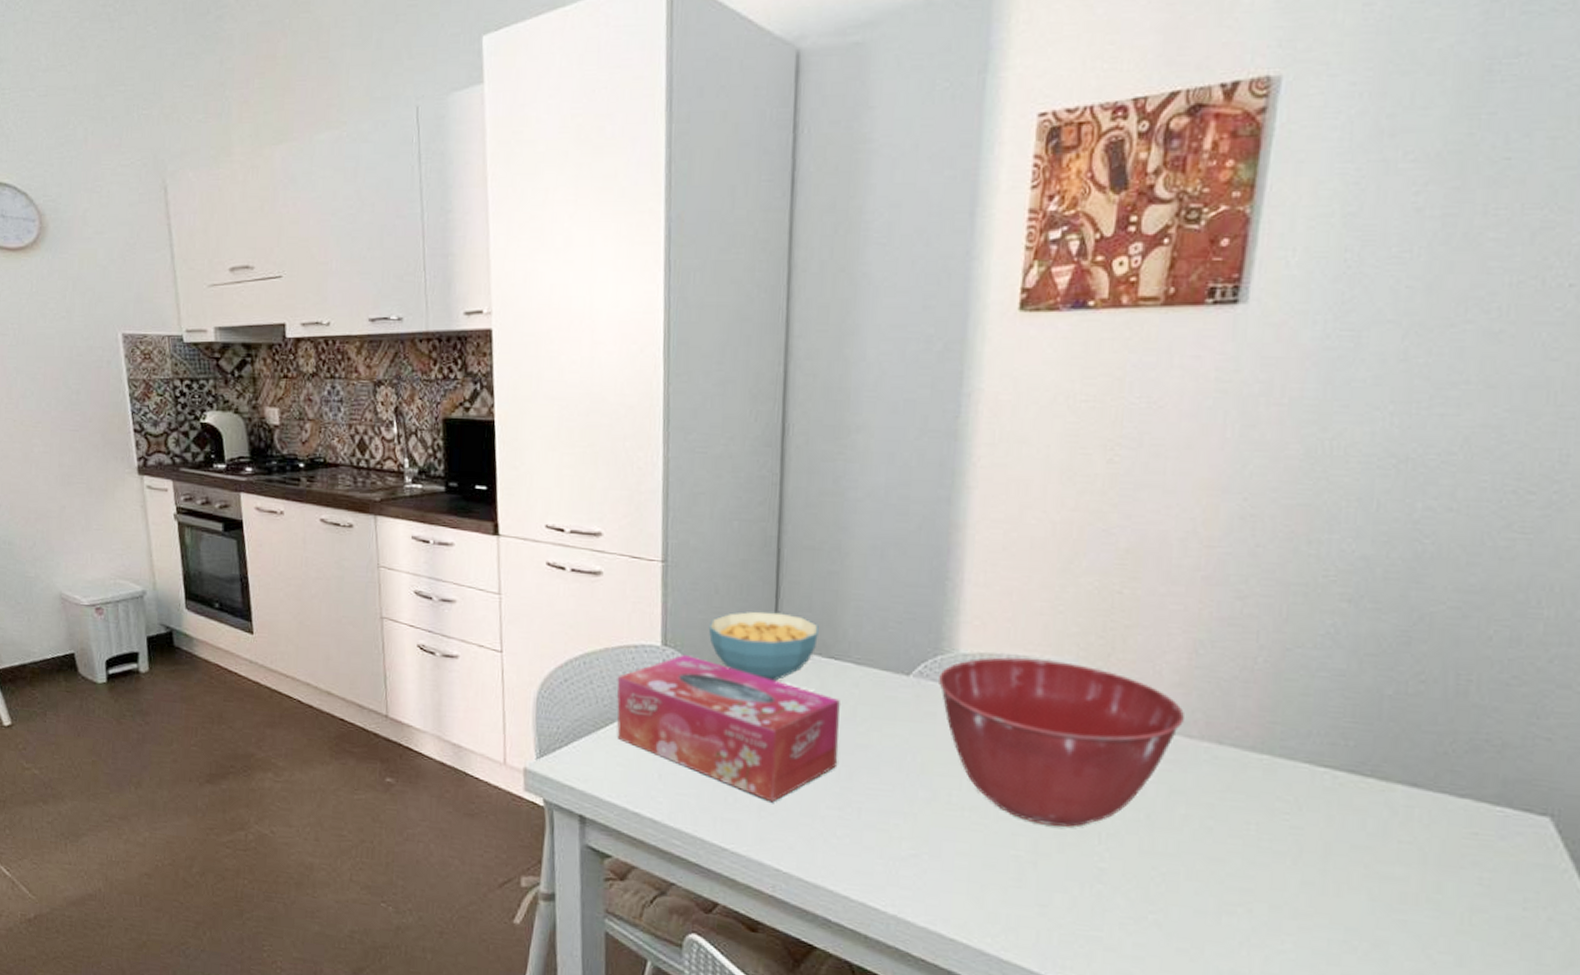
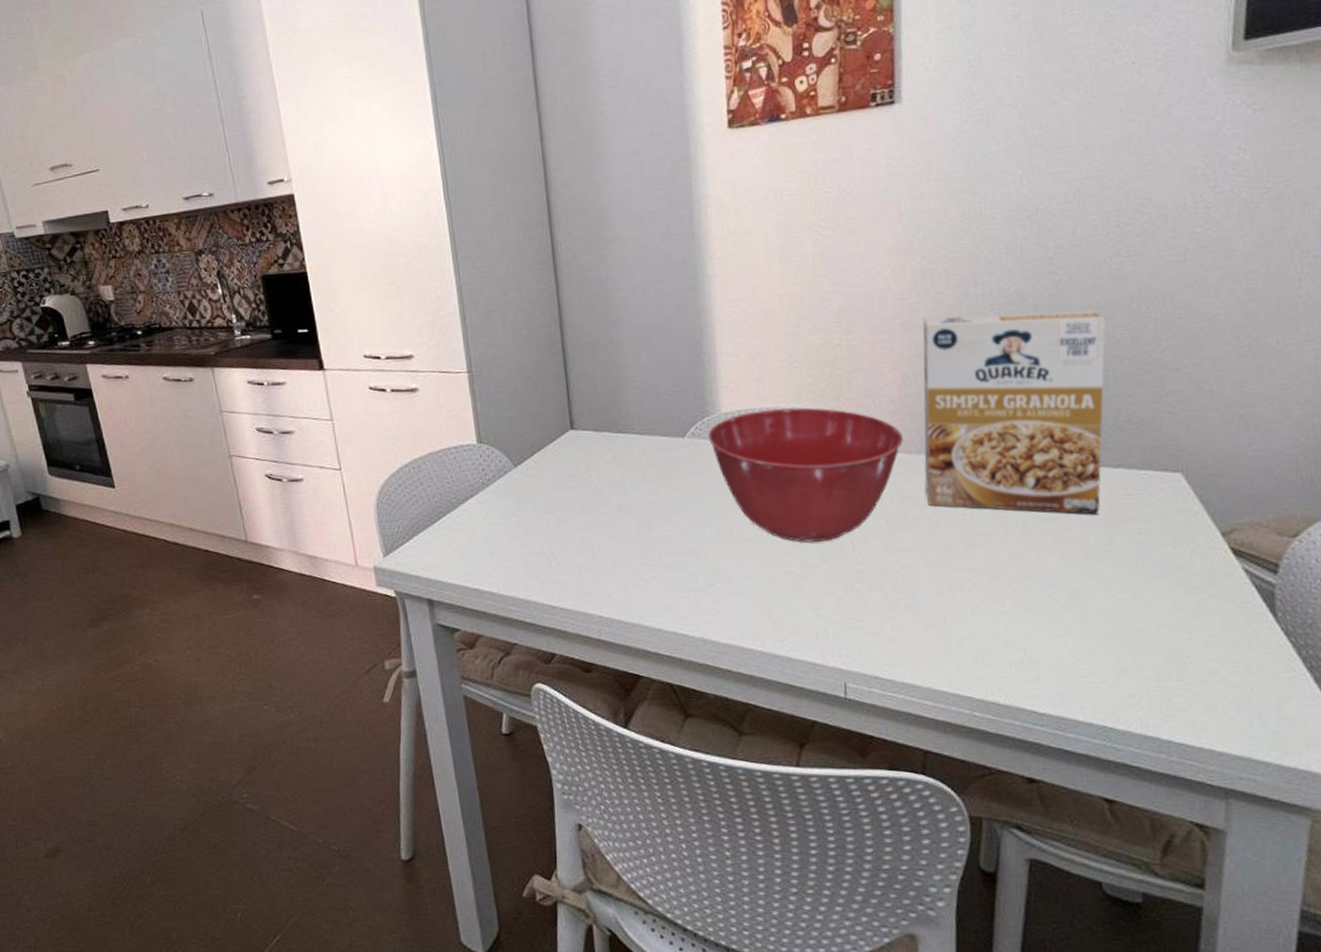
tissue box: present [617,654,841,803] -> none [443,447,636,561]
cereal bowl: present [708,611,819,681] -> none [514,401,606,459]
cereal box: none [1203,574,1479,852] -> present [922,310,1106,515]

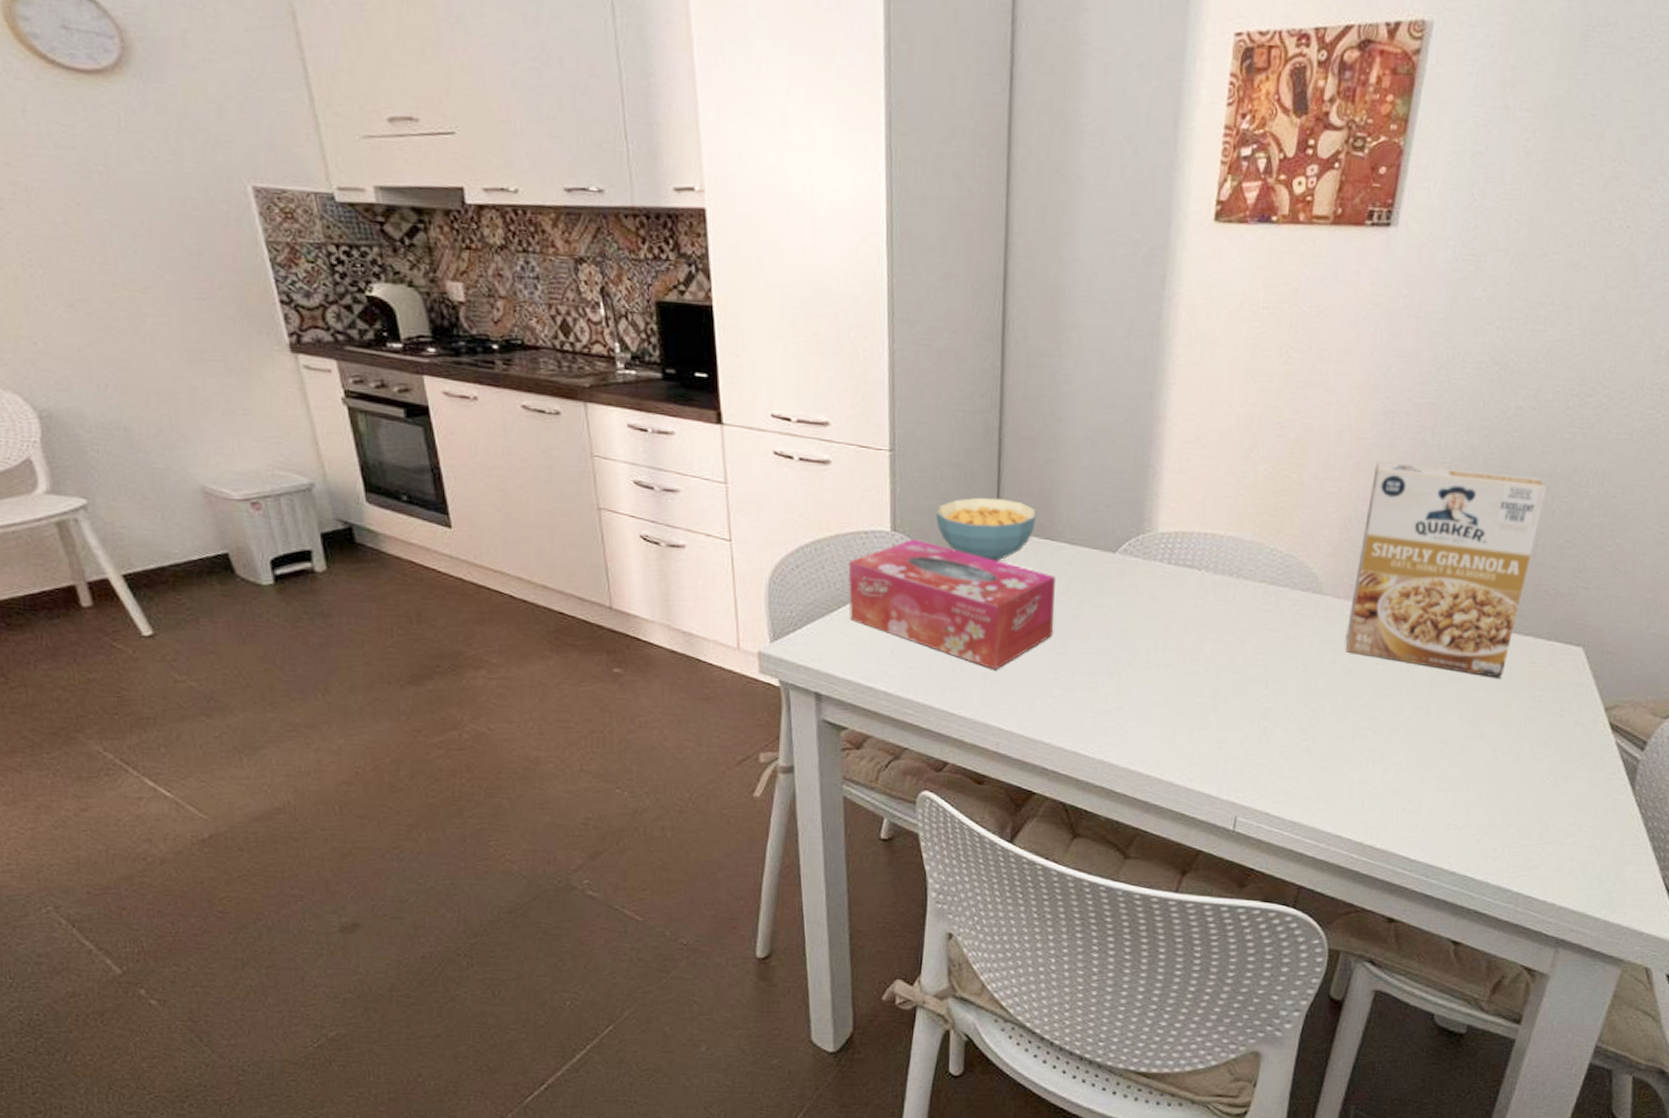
tissue box: none [443,447,636,561] -> present [848,538,1057,670]
cereal bowl: none [514,401,606,459] -> present [935,497,1037,561]
mixing bowl: present [708,407,903,543] -> none [1140,535,1335,677]

